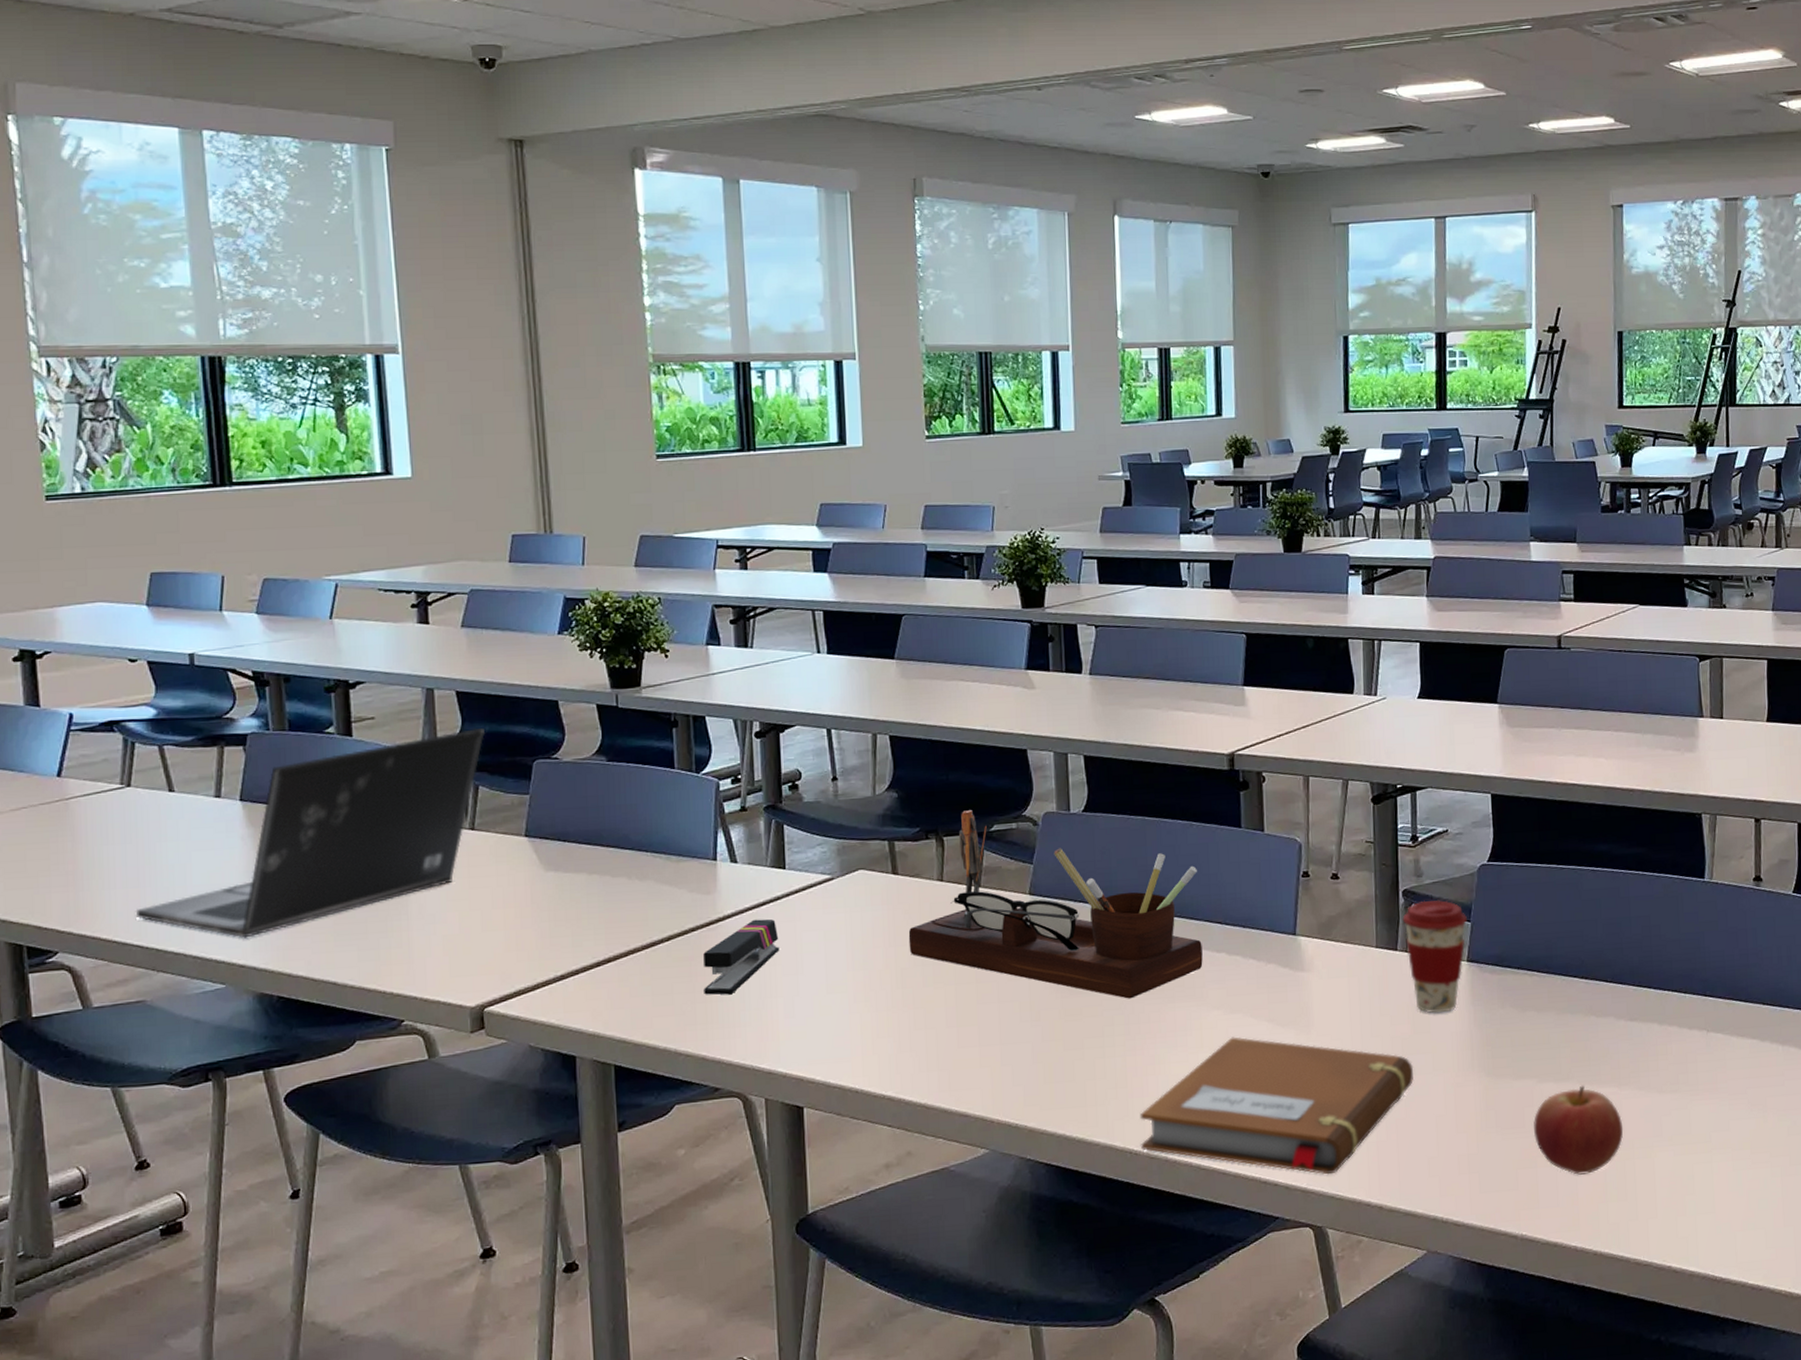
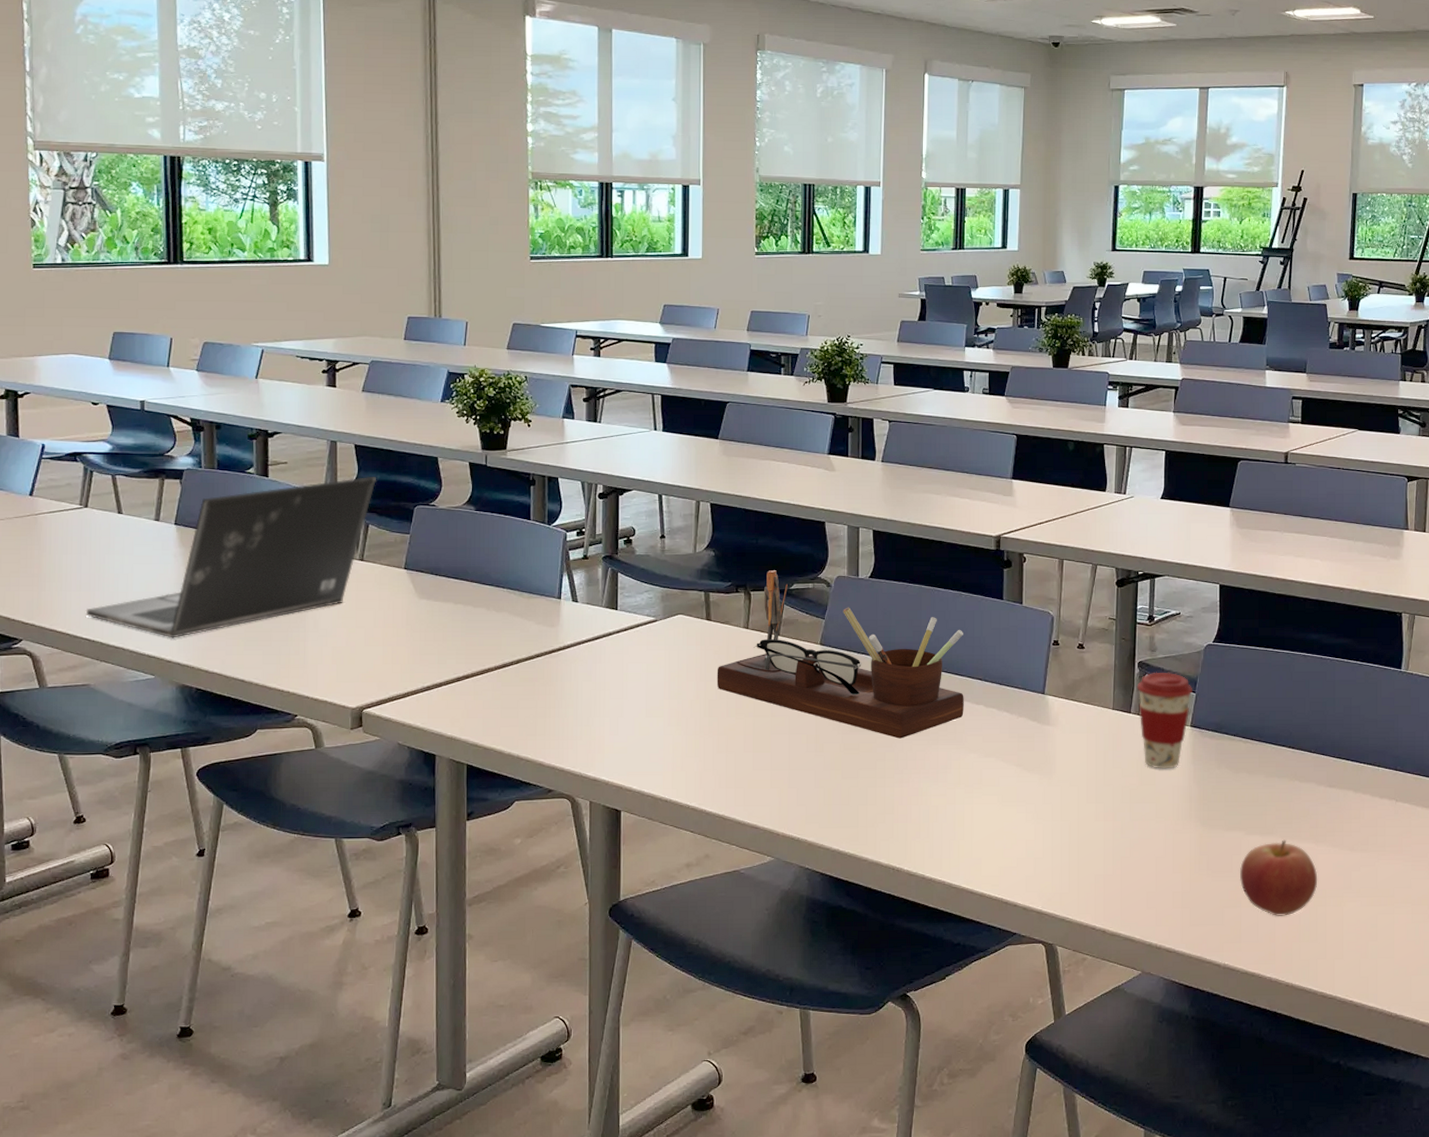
stapler: present [703,919,780,995] -> none [544,650,609,712]
notebook: present [1139,1037,1414,1175] -> none [901,777,1139,900]

